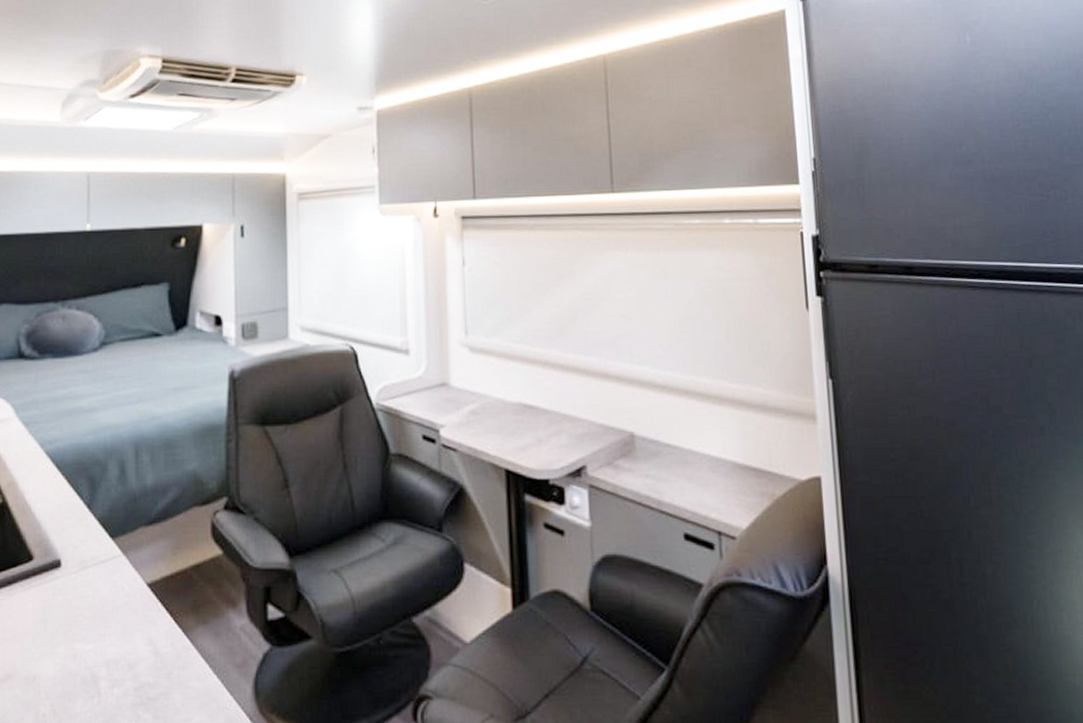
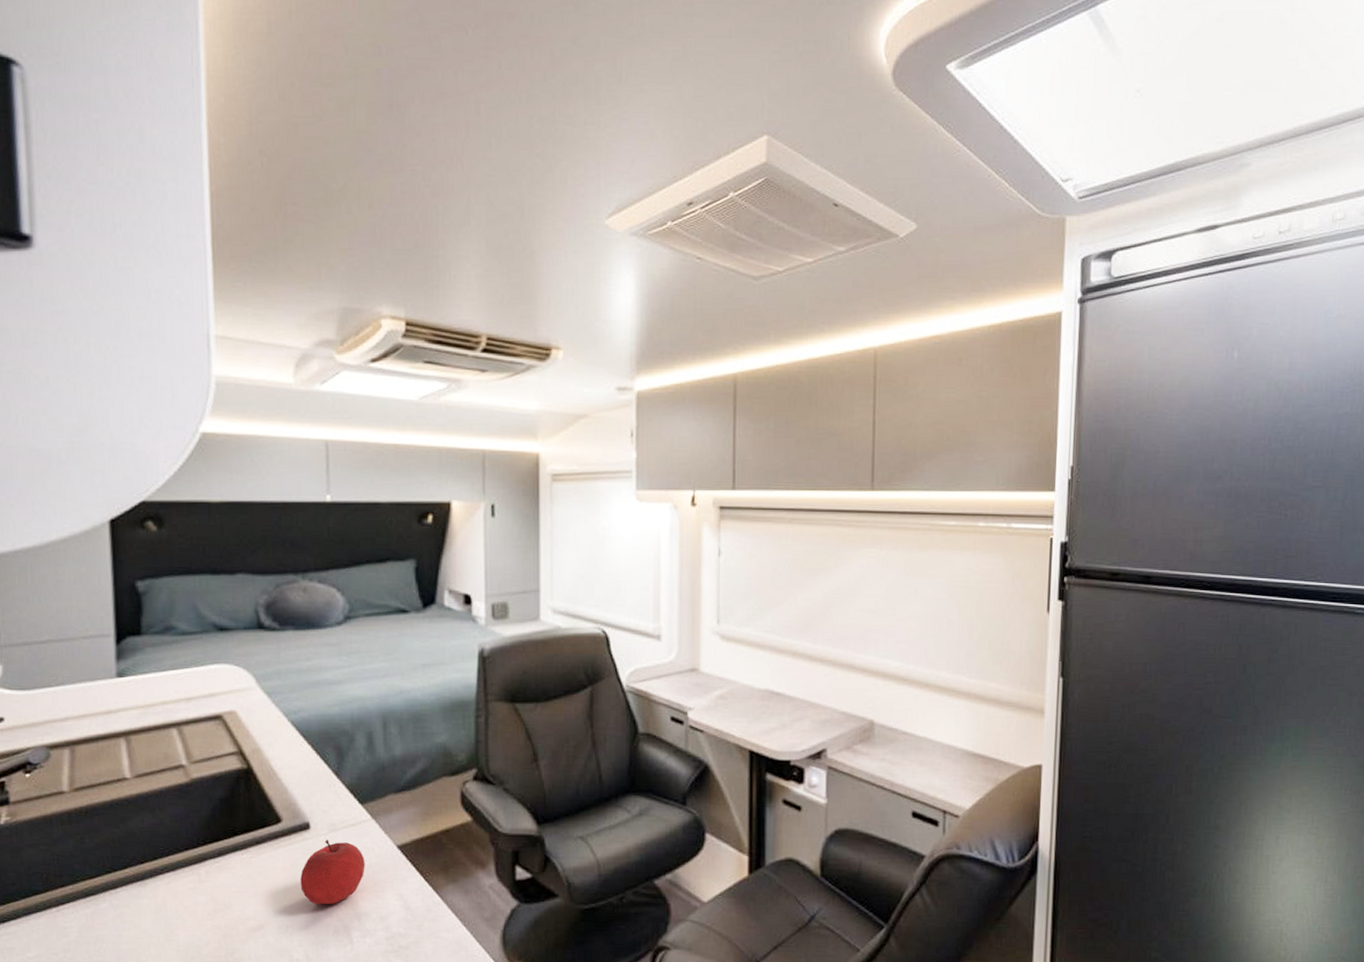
apple: none [50,578,115,652] -> present [300,840,365,905]

